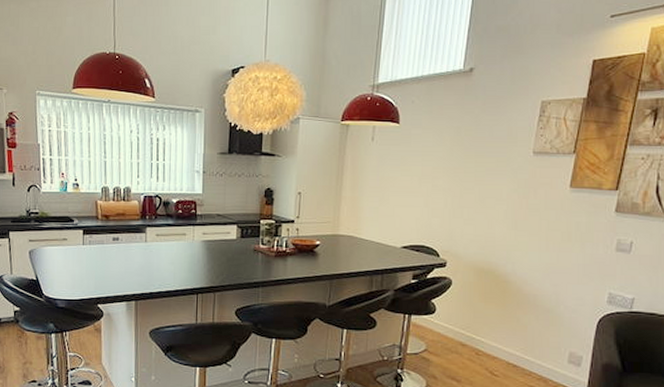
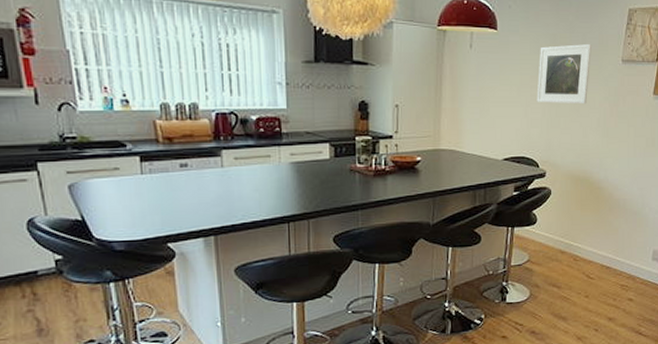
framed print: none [438,135,499,196] -> present [536,43,591,105]

